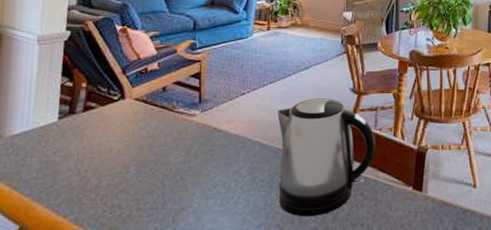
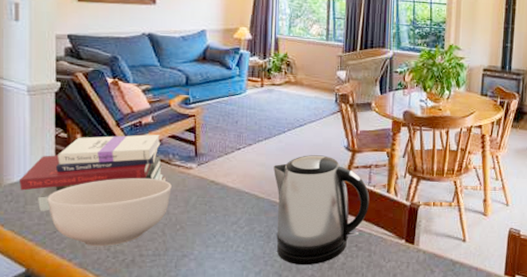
books: none [21,81,168,164] -> present [20,134,165,211]
bowl: none [47,126,174,201] -> present [47,177,172,247]

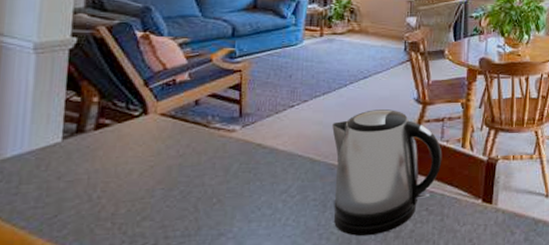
books: present [20,134,165,211] -> none [13,94,202,191]
bowl: present [47,177,172,247] -> none [48,144,209,231]

